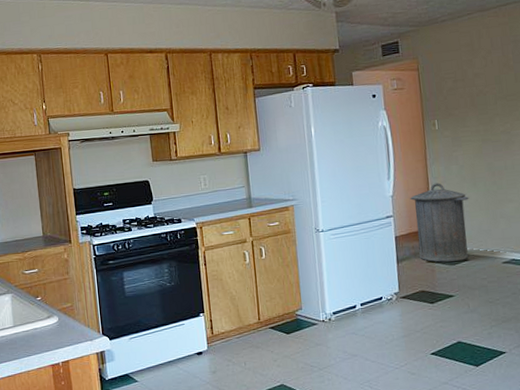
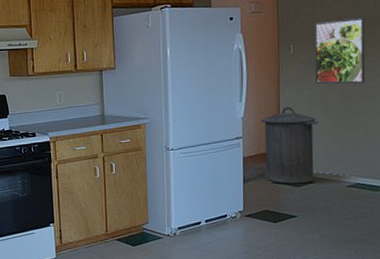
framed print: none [457,91,512,159] -> present [314,18,365,84]

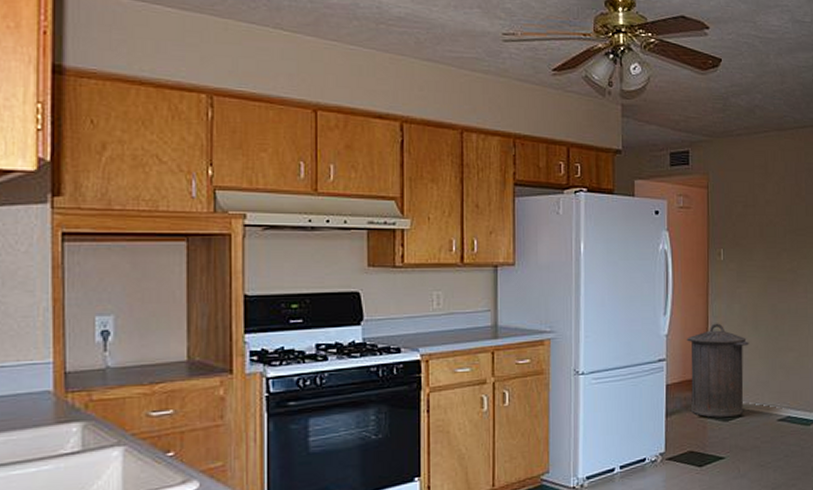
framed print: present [314,18,365,84] -> none [745,224,797,299]

